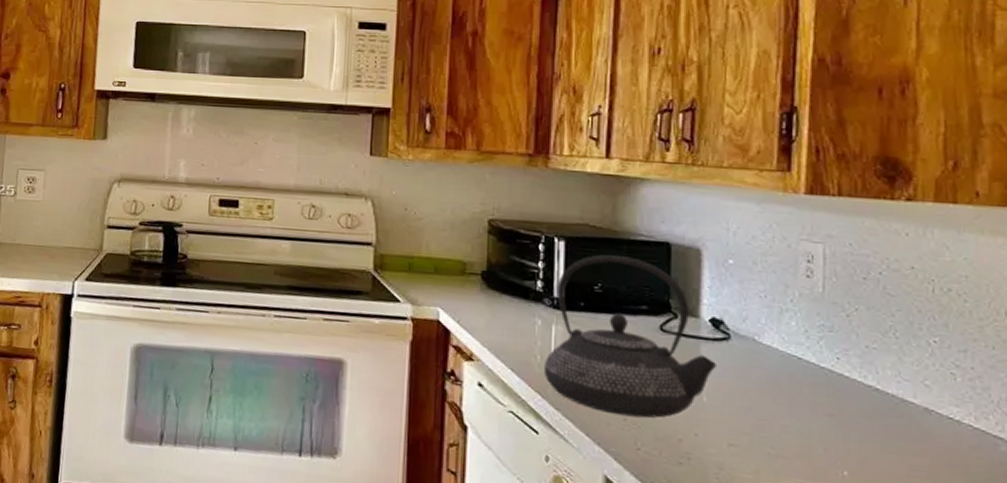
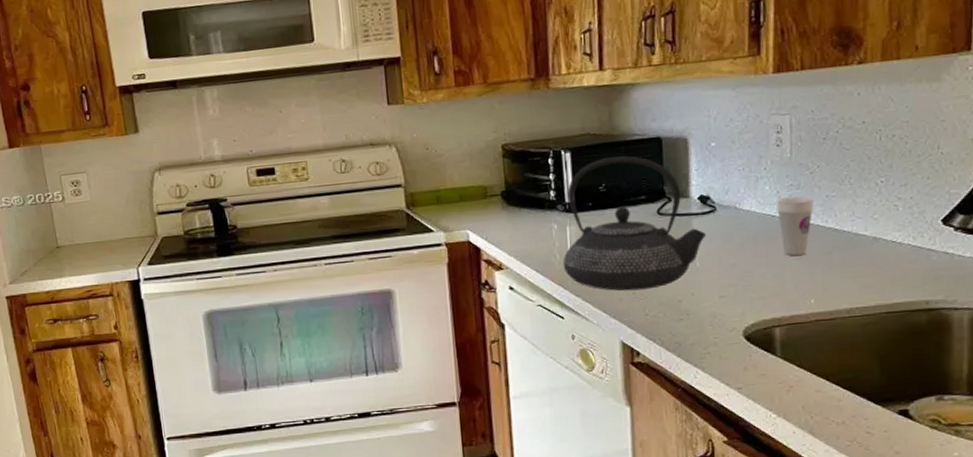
cup: none [804,338,850,414] -> present [776,196,814,256]

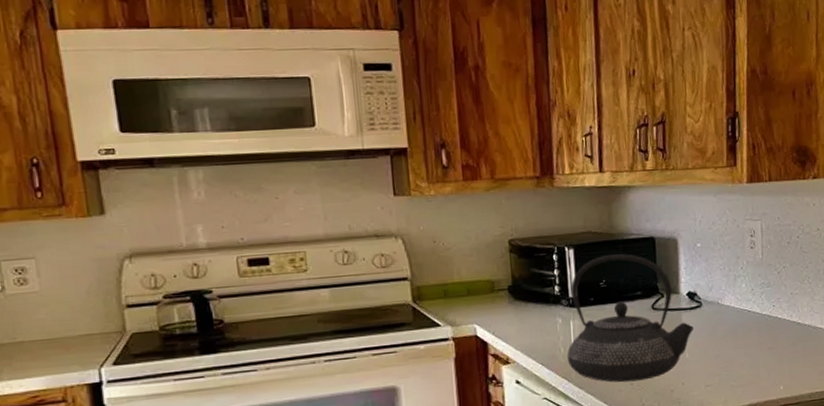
cup: present [776,196,814,256] -> none [751,293,781,347]

